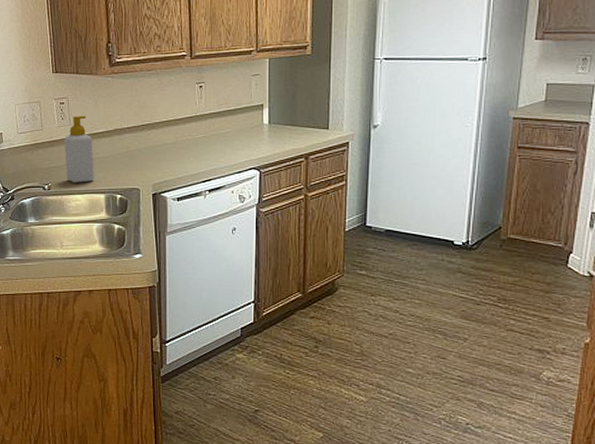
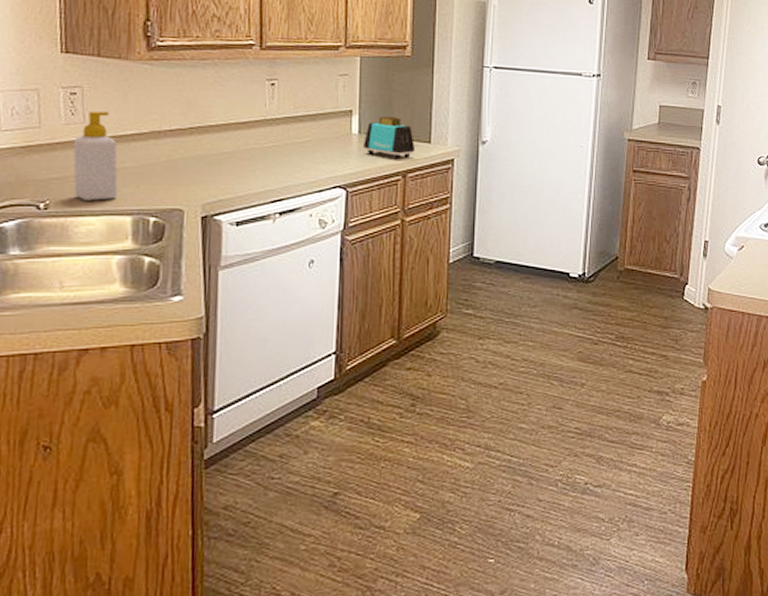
toaster: none [273,107,316,145] -> present [363,115,416,160]

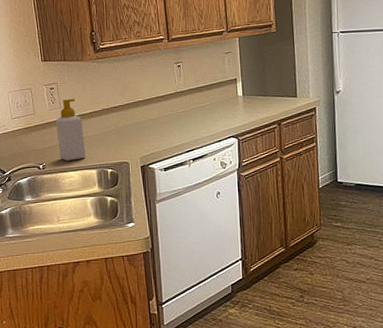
toaster: present [363,115,416,160] -> none [247,79,286,112]

